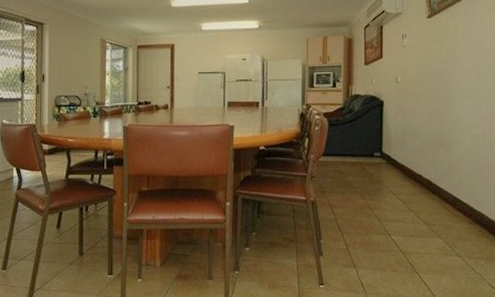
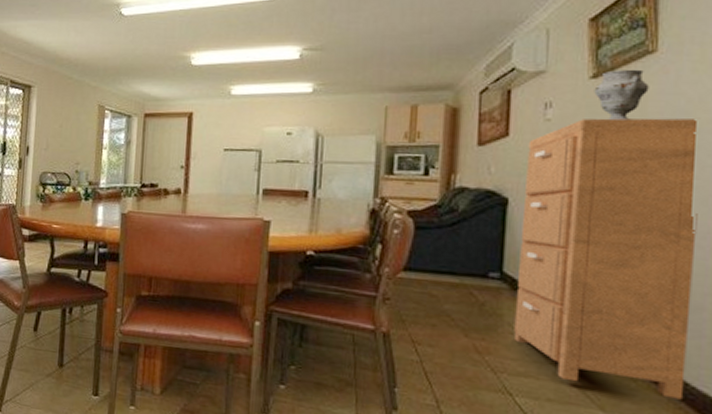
dresser: none [390,44,486,225] -> present [513,118,698,400]
decorative vase: none [429,12,459,46] -> present [594,69,649,120]

